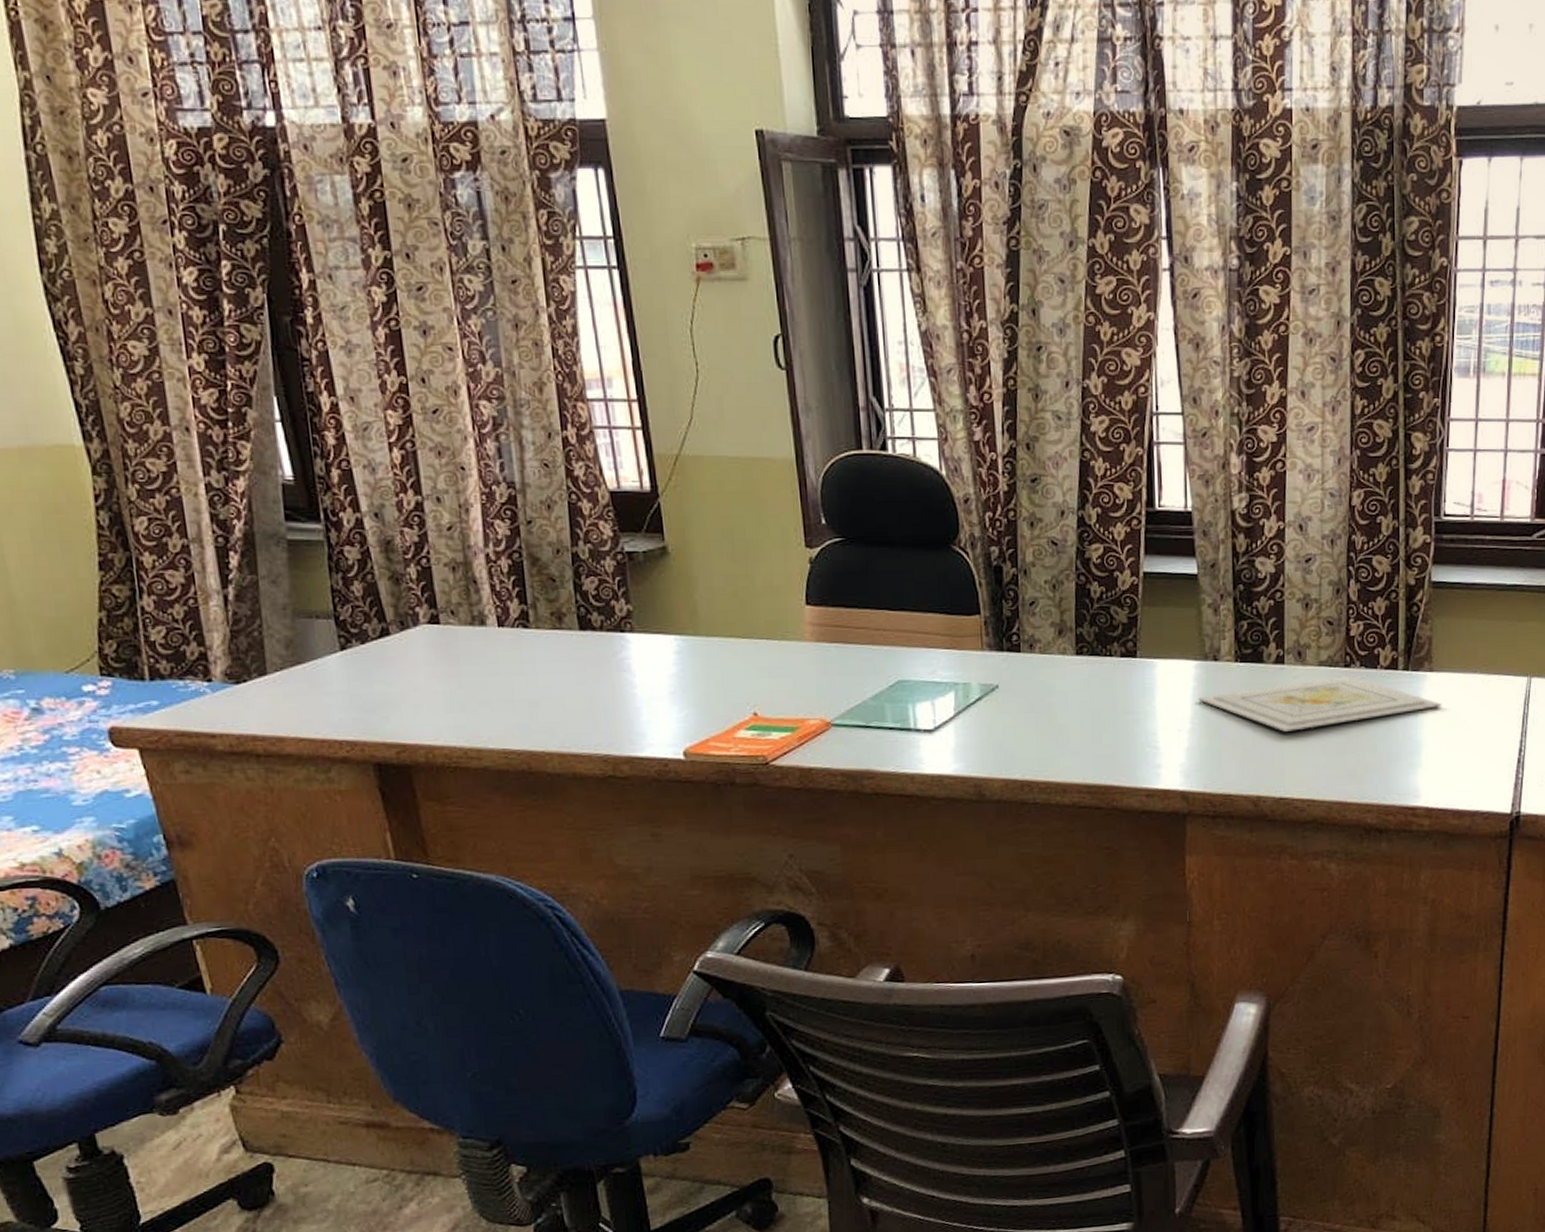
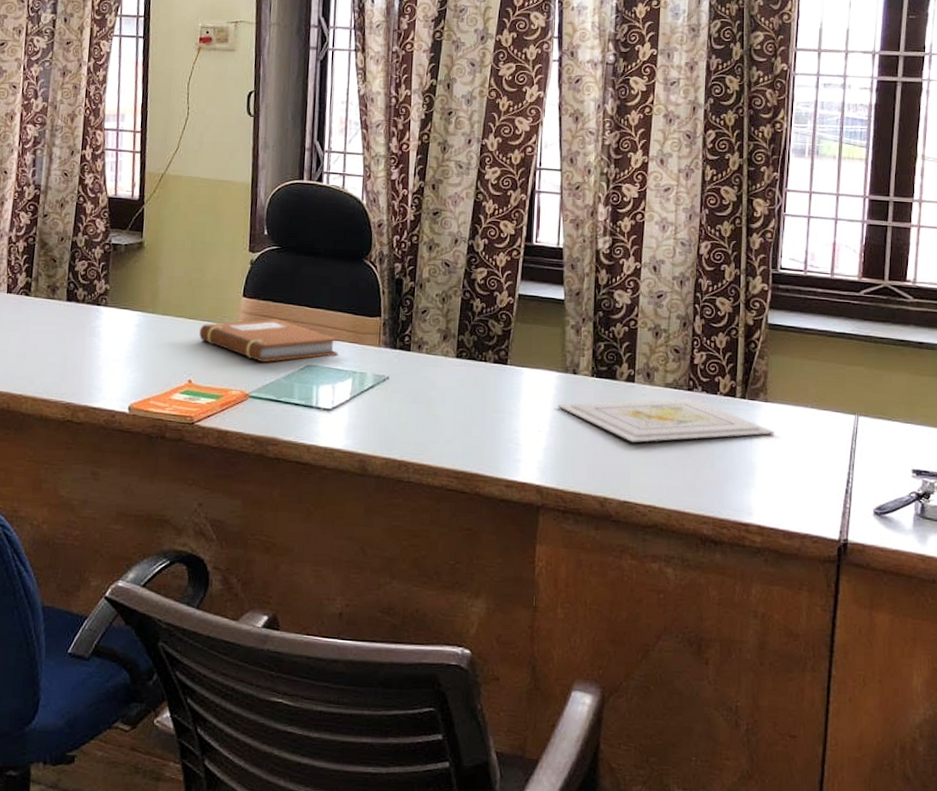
notebook: none [757,628,934,683] -> present [199,318,339,363]

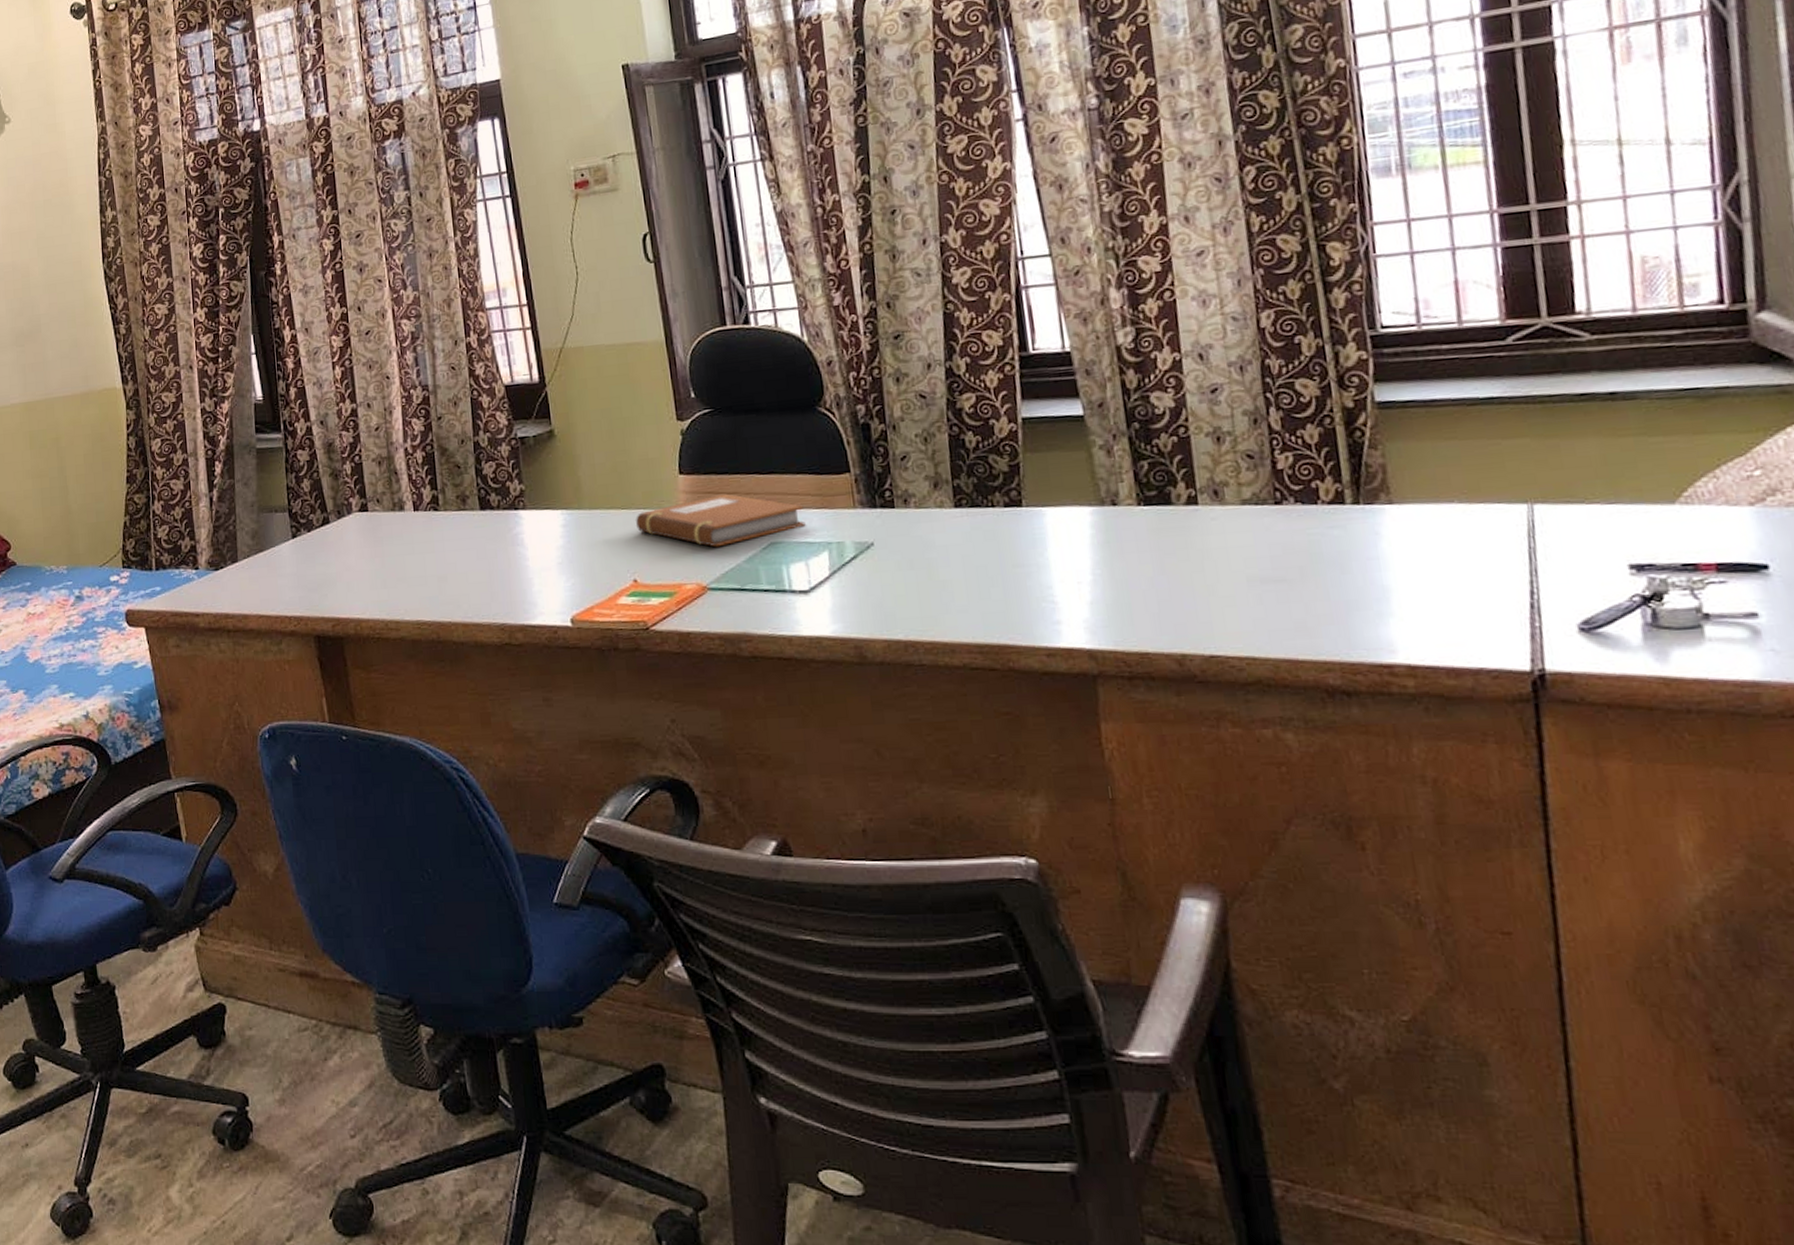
picture frame: present [557,398,775,443] -> none [1097,514,1410,580]

